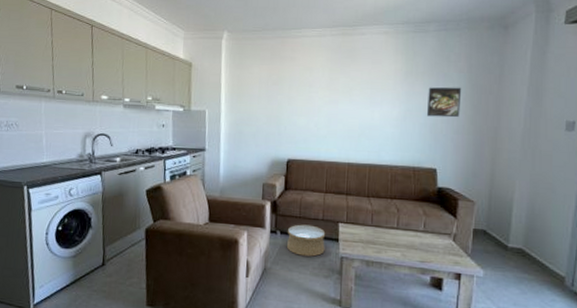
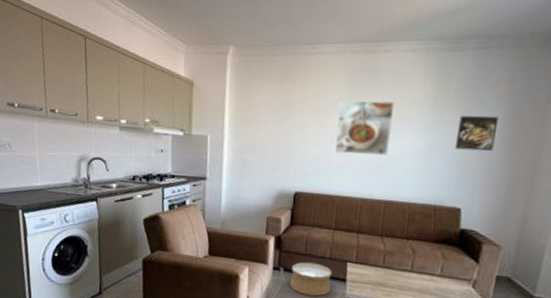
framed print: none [322,76,371,124] -> present [335,100,394,156]

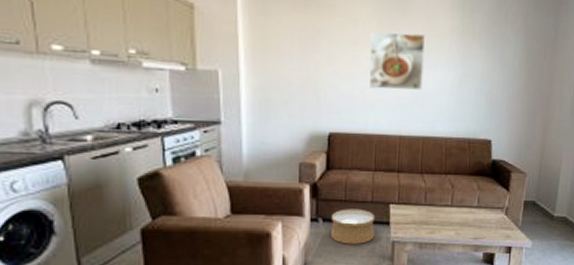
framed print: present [454,115,499,152] -> none [482,49,518,84]

